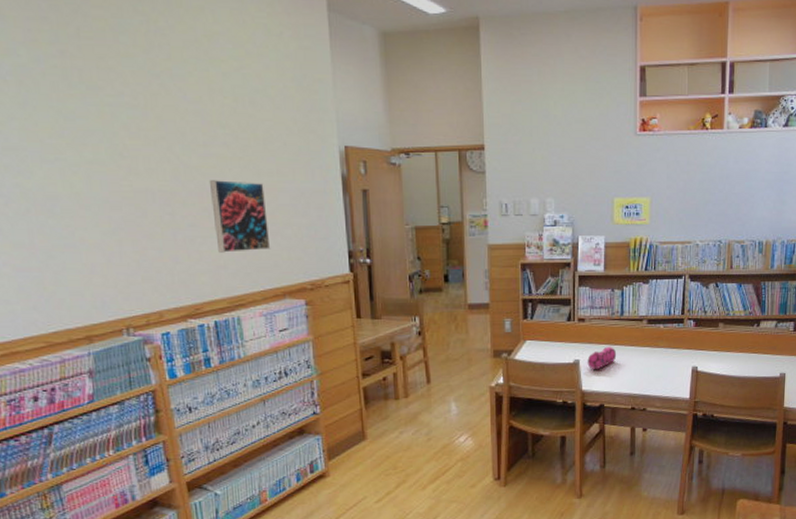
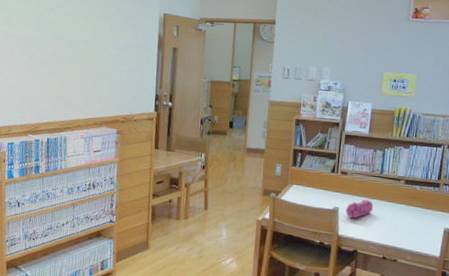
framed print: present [210,180,271,253] -> none [58,32,99,88]

